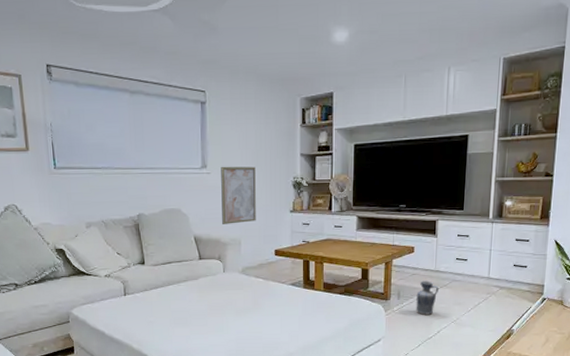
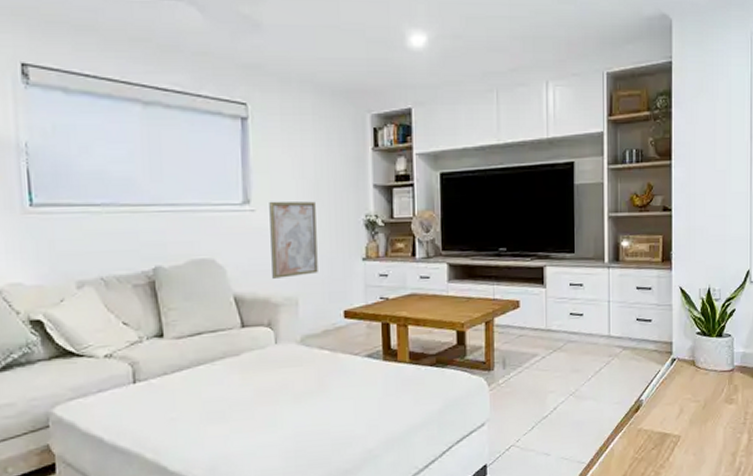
ceramic jug: present [416,280,439,315] -> none [525,343,552,388]

